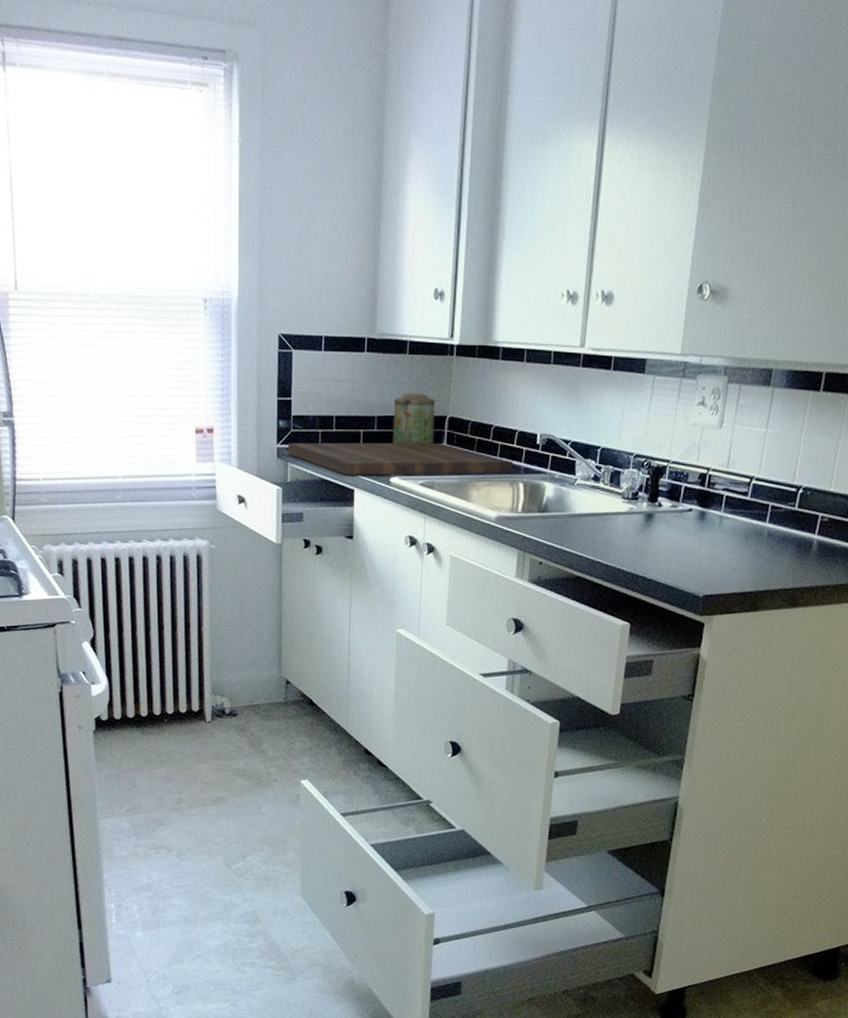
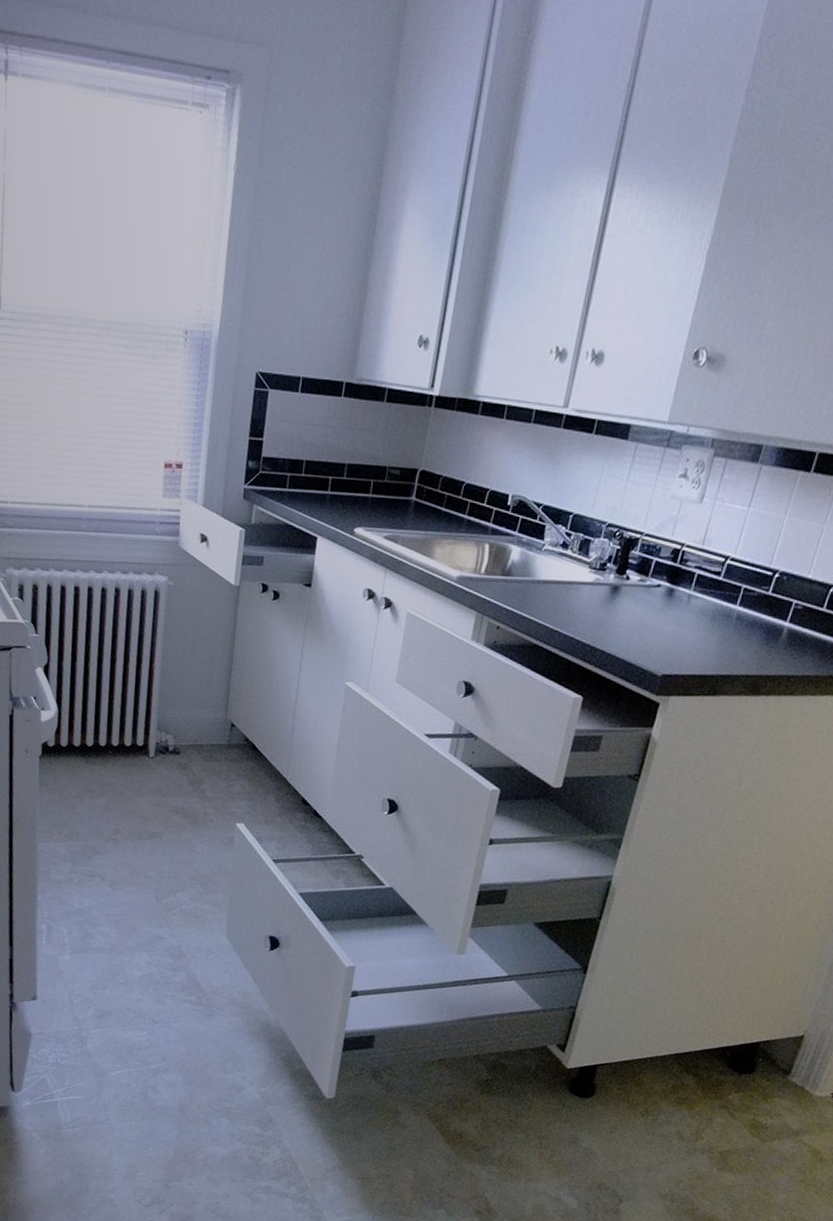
cutting board: present [288,442,514,476] -> none [254,485,482,534]
canister: present [392,393,435,445] -> none [360,442,408,497]

